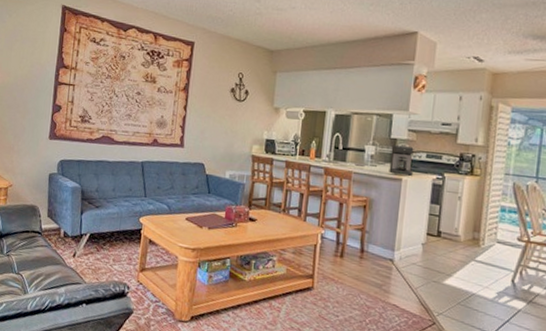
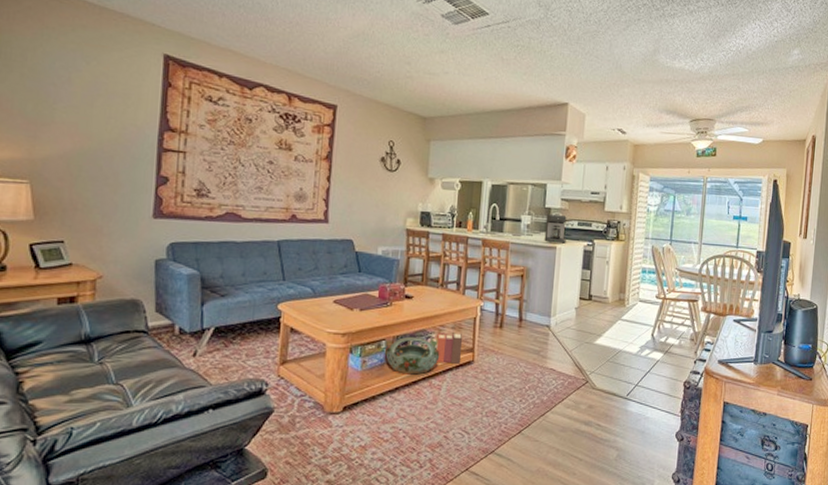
decorative basket: none [228,257,281,295] -> present [384,336,440,375]
books: none [263,257,303,289] -> present [422,332,463,364]

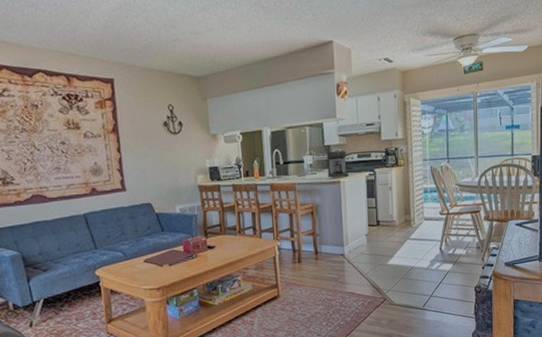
decorative basket: present [384,336,440,375] -> none [197,281,248,316]
books: present [422,332,463,364] -> none [232,272,268,301]

